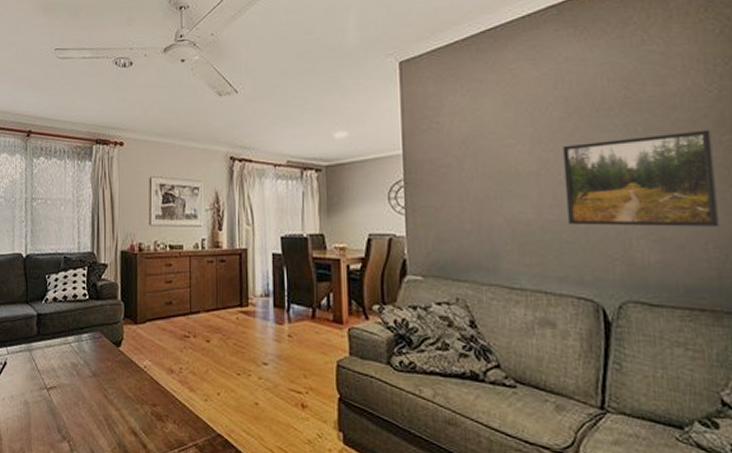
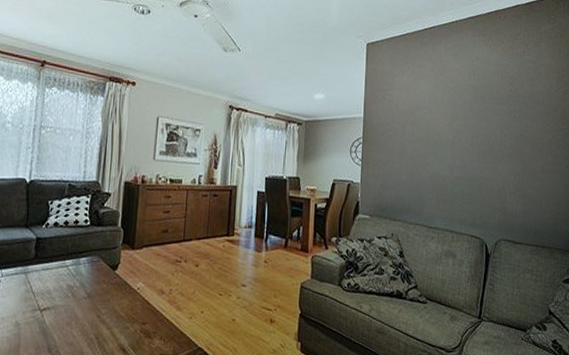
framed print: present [562,129,719,227] -> none [469,120,557,189]

